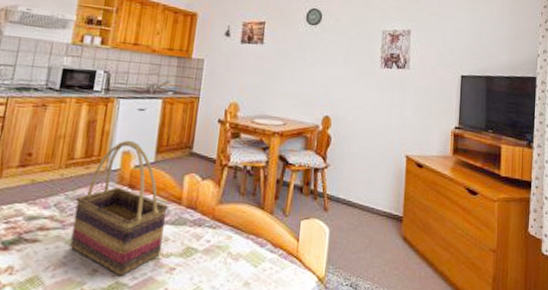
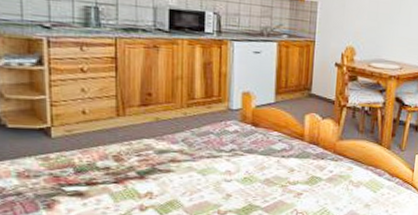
woven basket: present [69,140,168,277] -> none [202,81,291,200]

